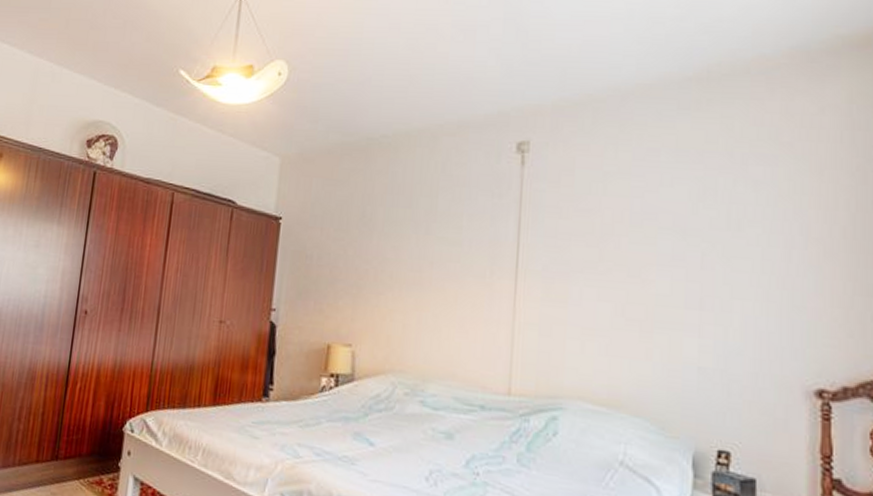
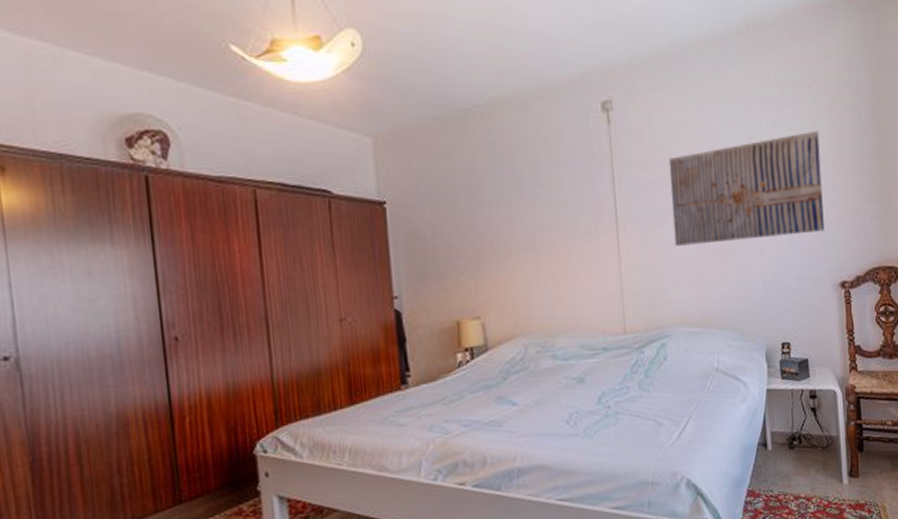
wall art: none [584,197,799,321] -> present [668,130,824,246]

